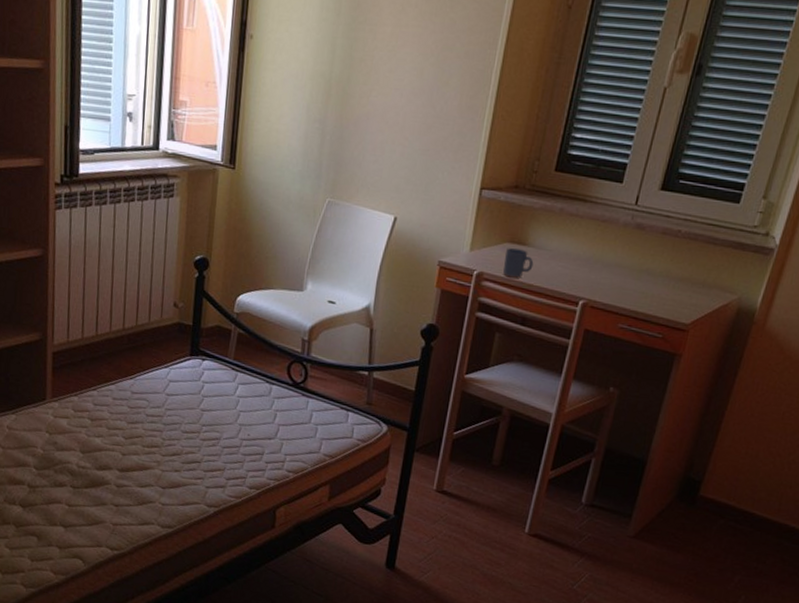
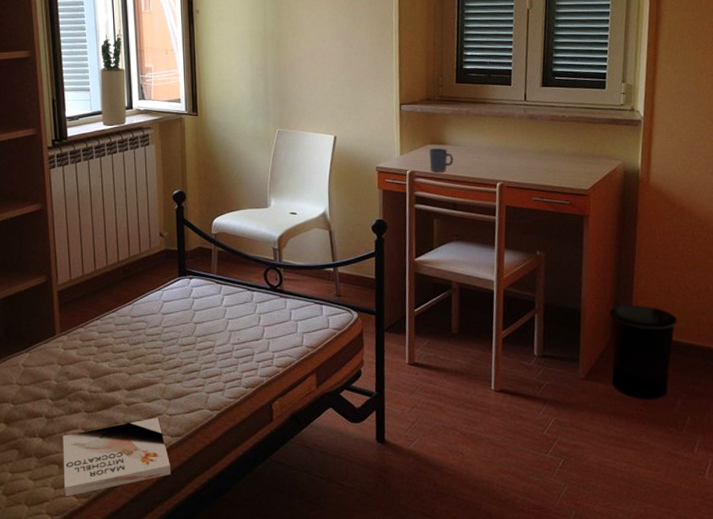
book: none [41,504,158,571] -> present [63,417,171,497]
vase: none [120,47,156,169] -> present [100,29,126,127]
waste bin: none [664,462,759,571] -> present [609,304,678,399]

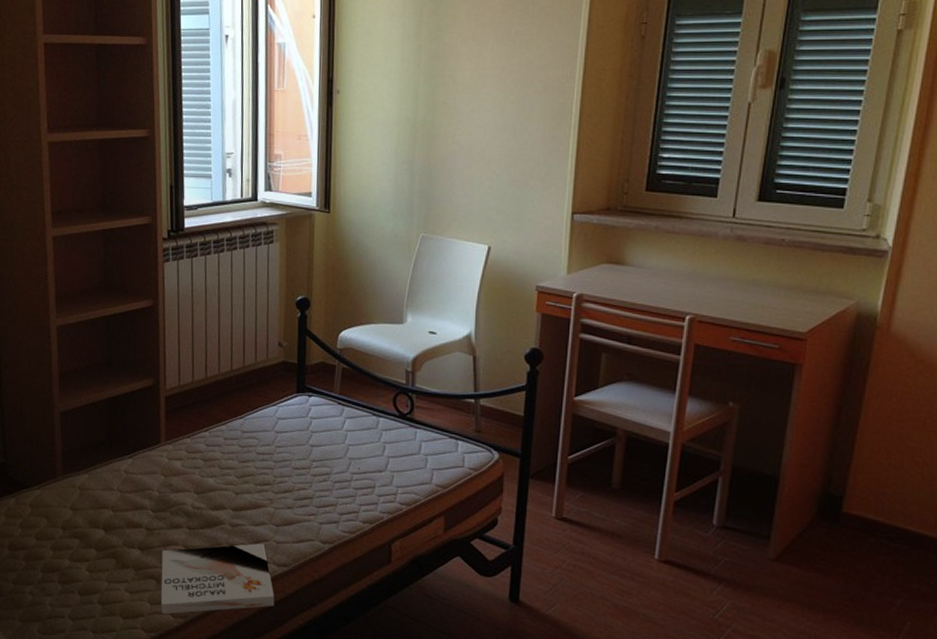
vase: present [100,29,126,127] -> none [222,109,252,220]
mug: present [429,148,454,172] -> none [603,269,634,298]
waste bin: present [609,304,678,399] -> none [811,477,909,595]

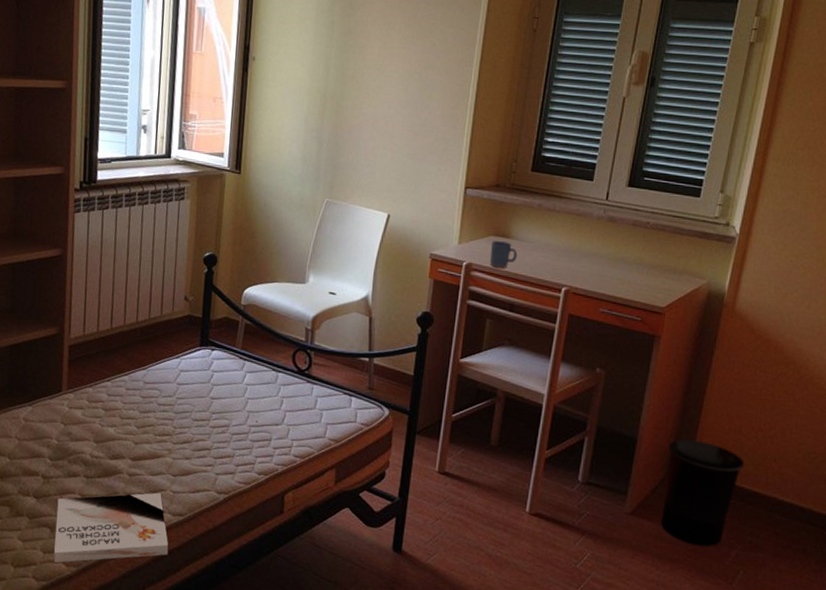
mug: none [603,269,634,298] -> present [490,241,518,268]
waste bin: none [811,477,909,595] -> present [661,439,745,546]

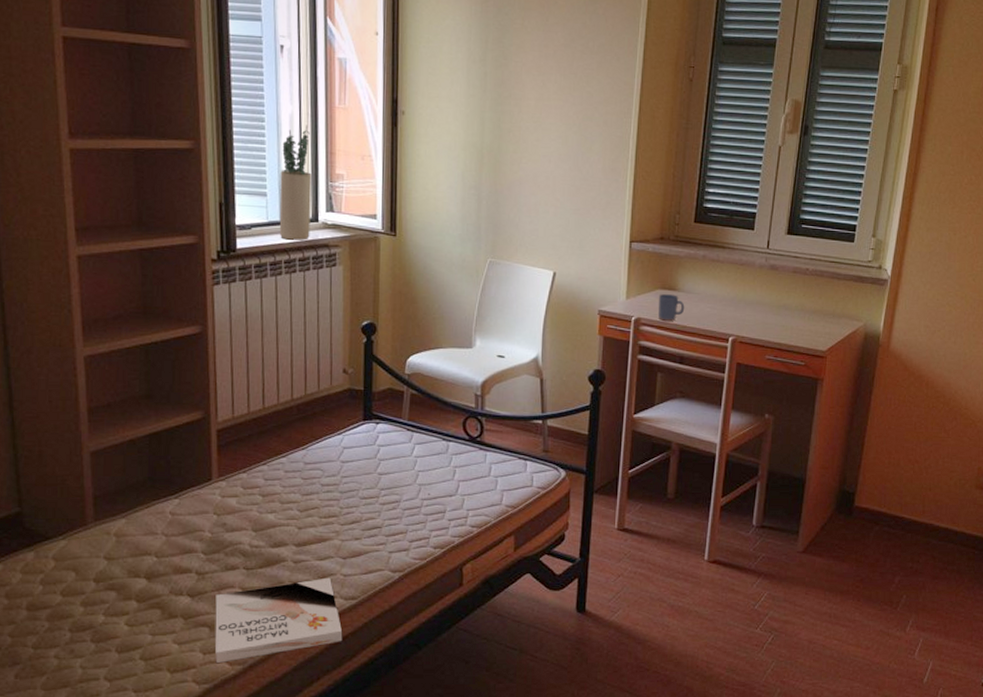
vase: none [135,68,168,175] -> present [279,125,311,241]
waste bin: present [661,439,745,546] -> none [831,476,904,576]

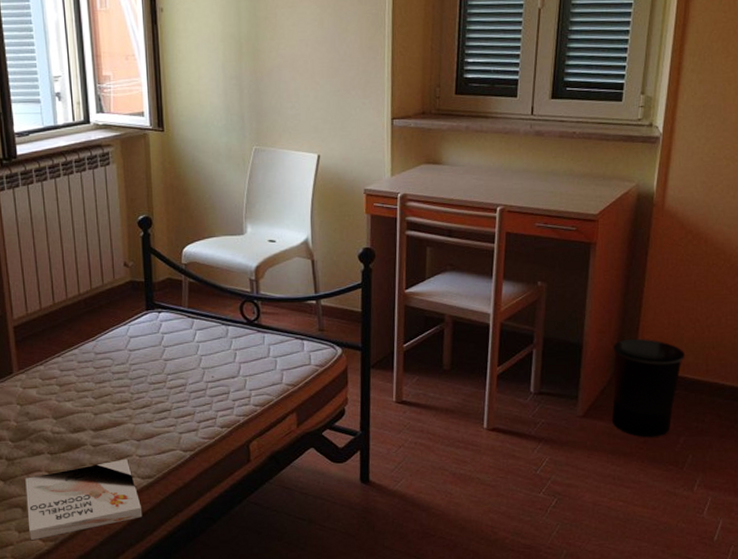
vase: present [279,125,311,241] -> none [51,30,83,144]
mug: present [658,294,685,321] -> none [423,168,450,195]
waste bin: none [831,476,904,576] -> present [612,338,686,437]

